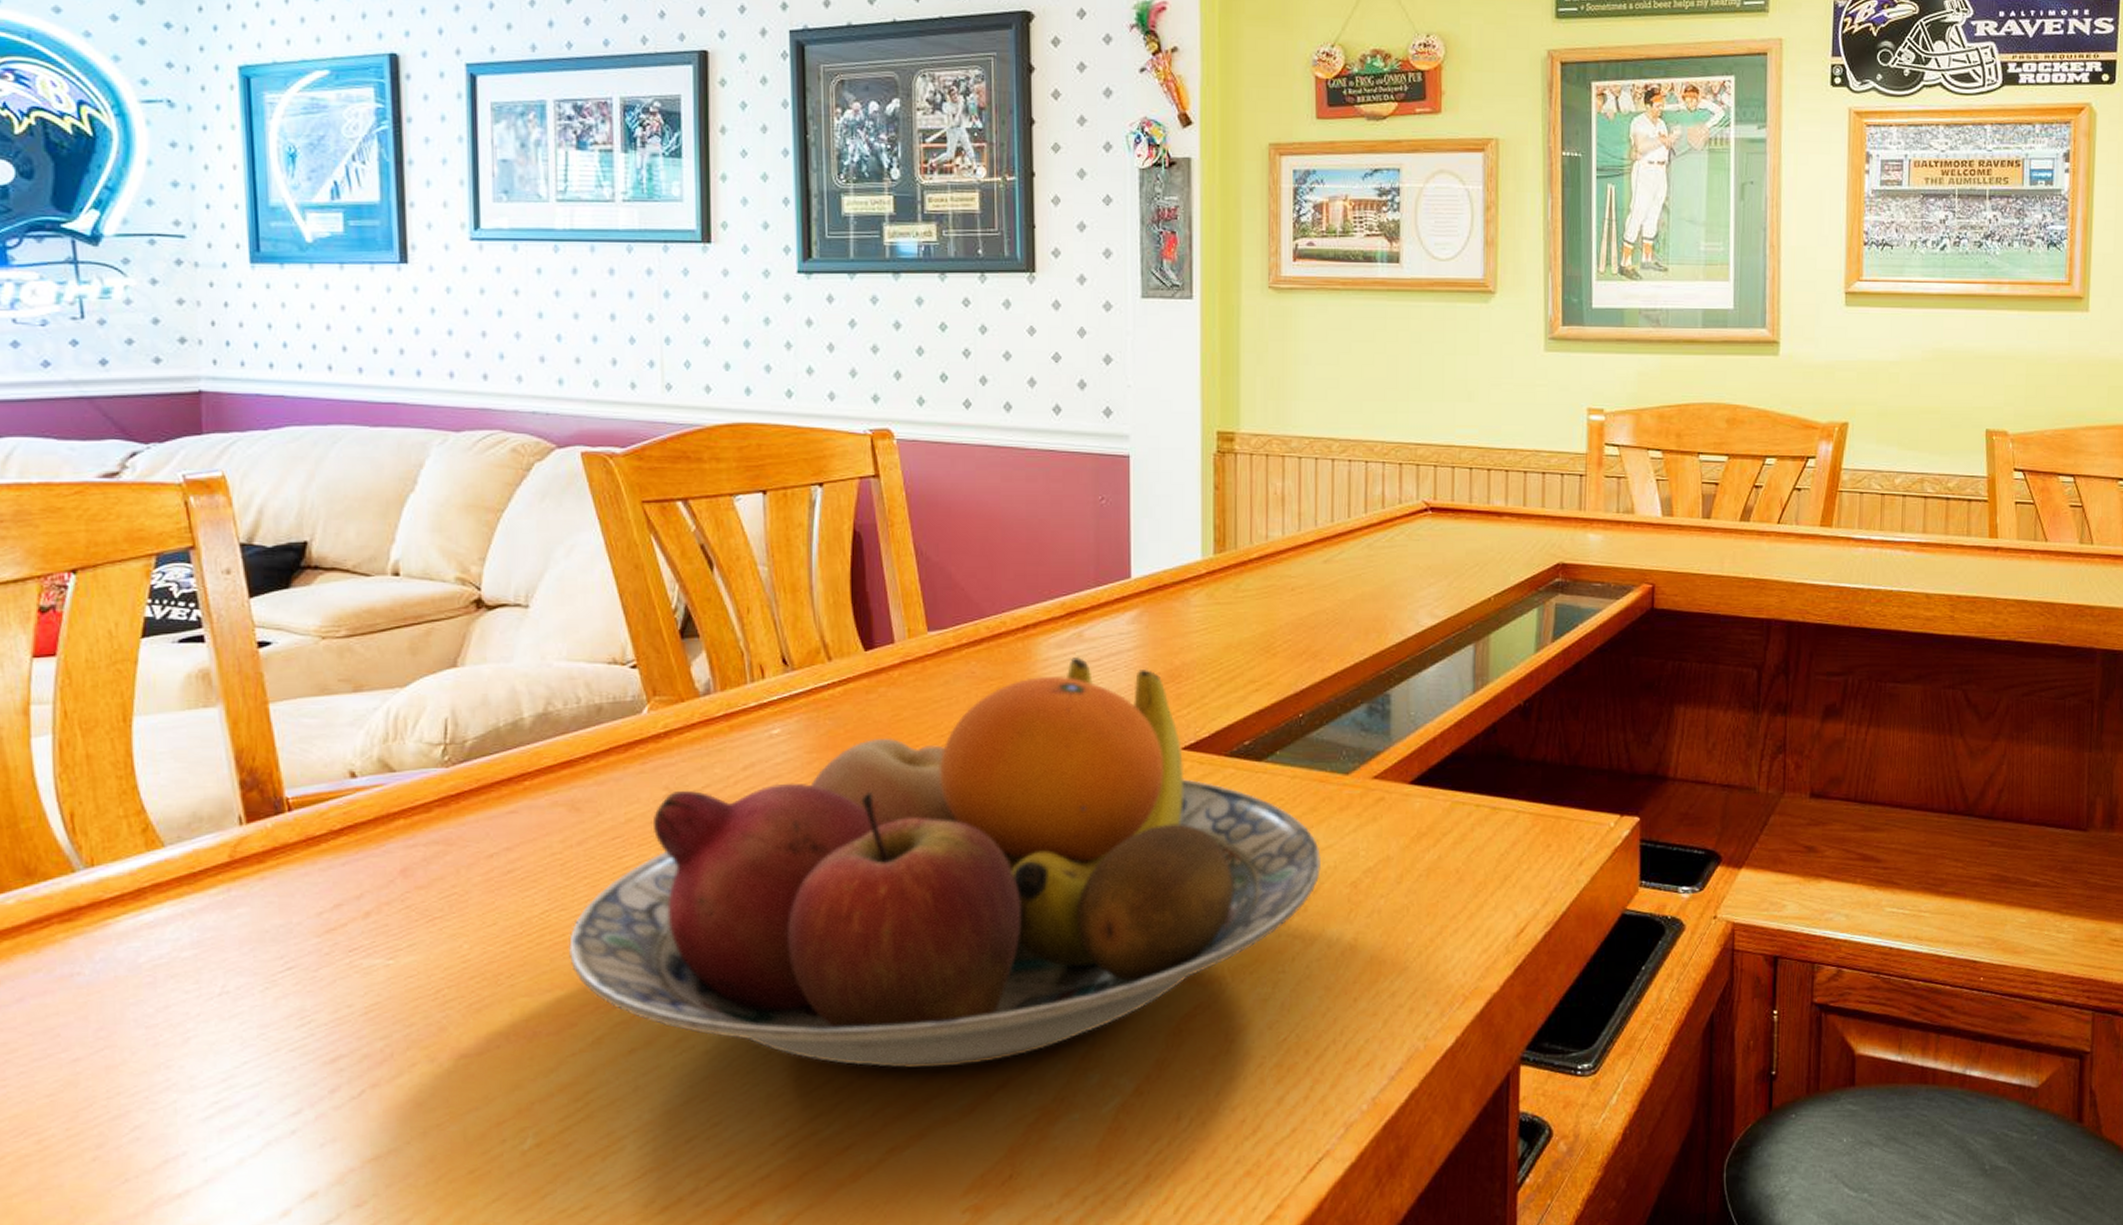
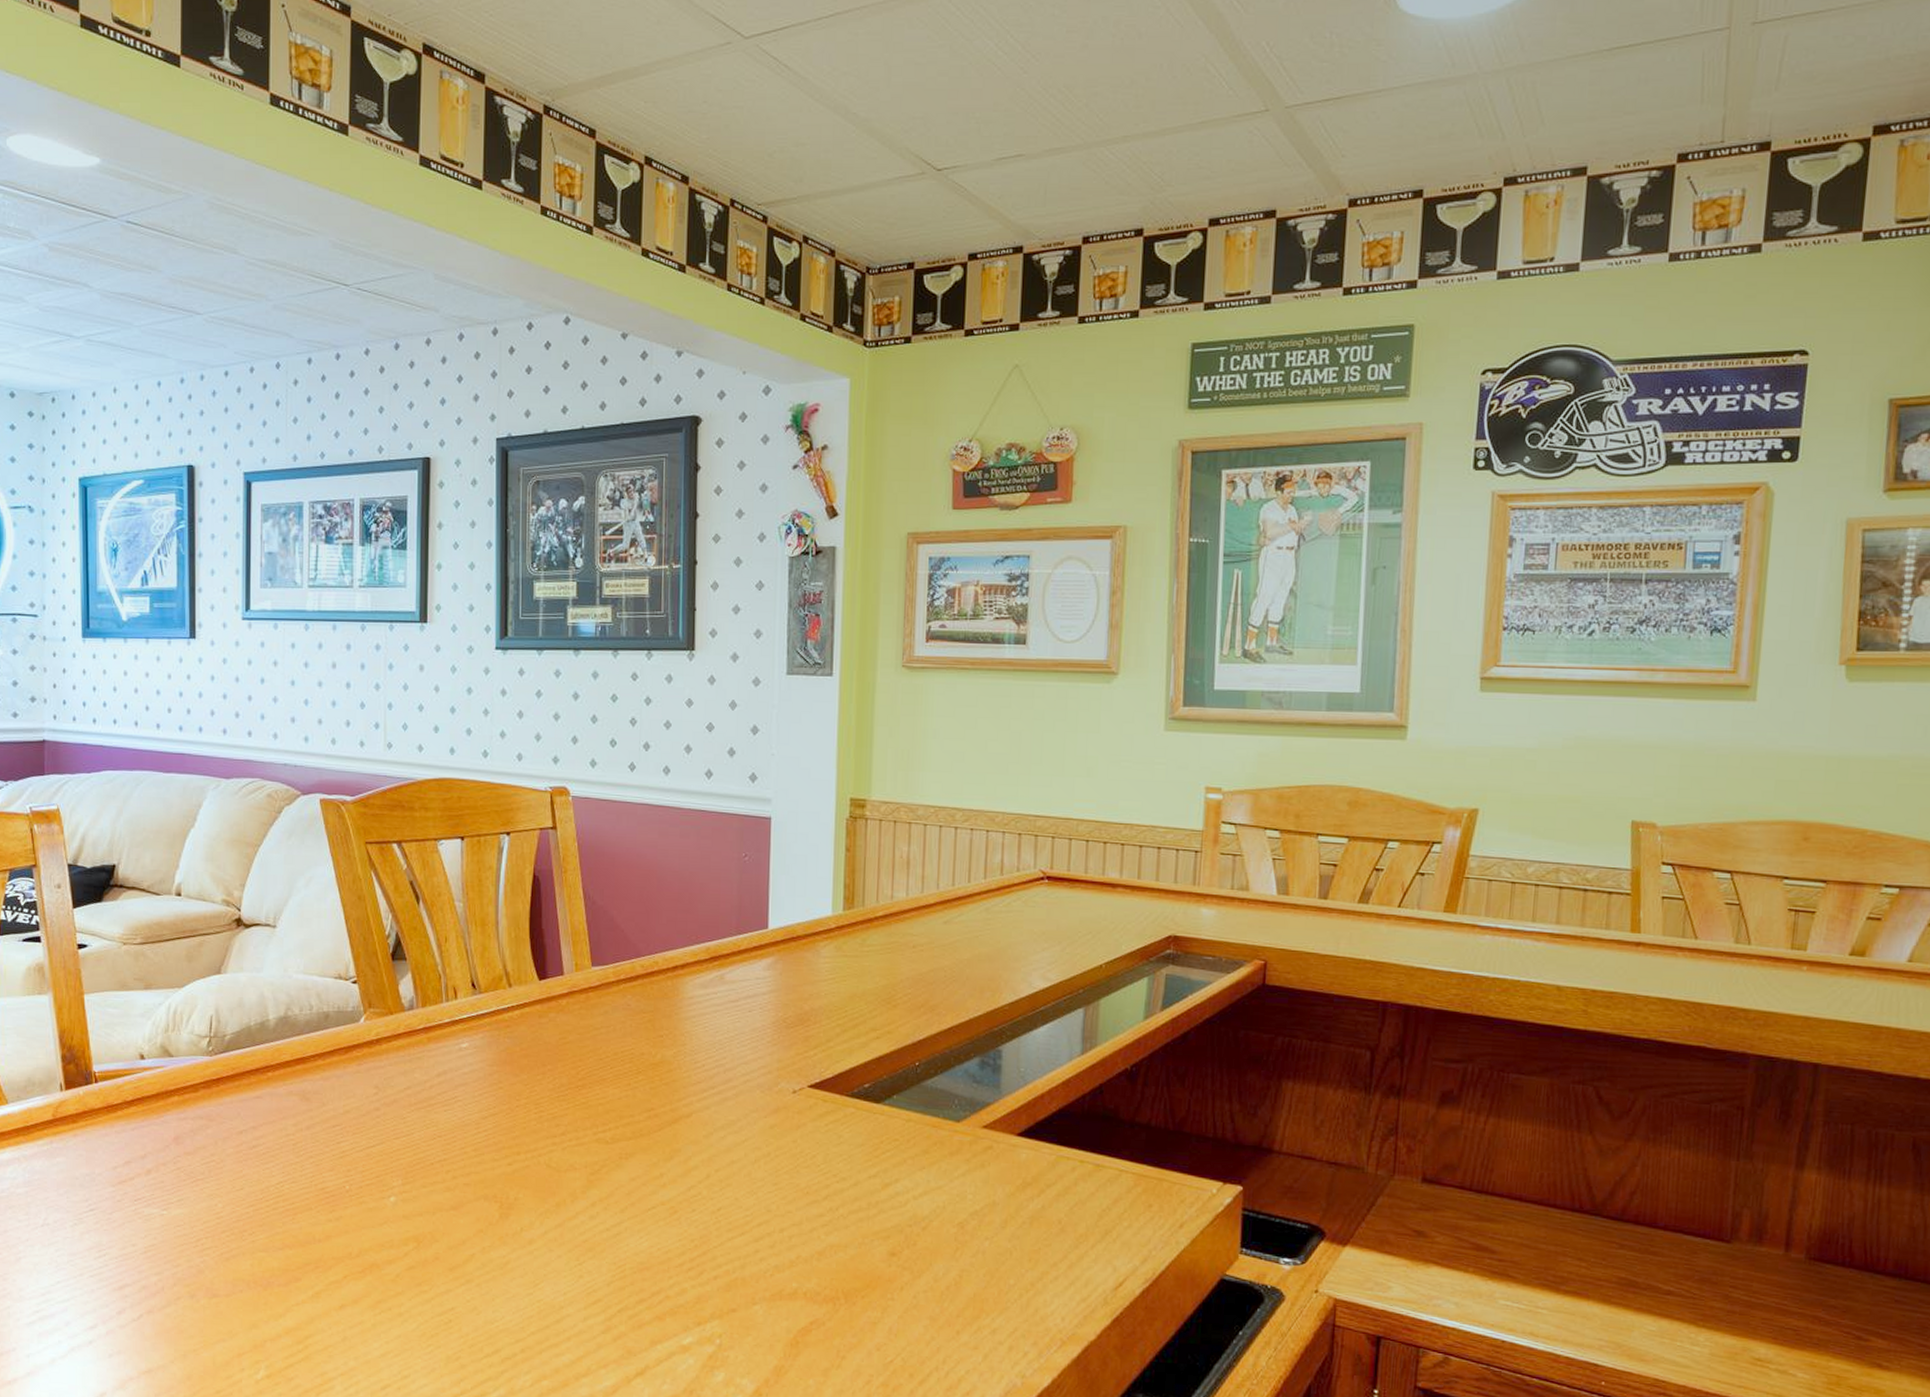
fruit bowl: present [569,656,1321,1069] -> none [297,996,931,1351]

